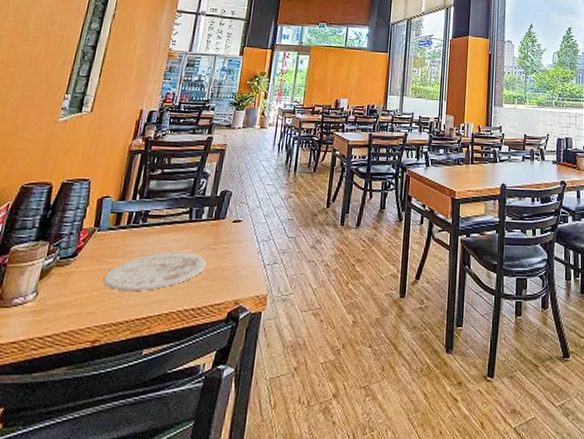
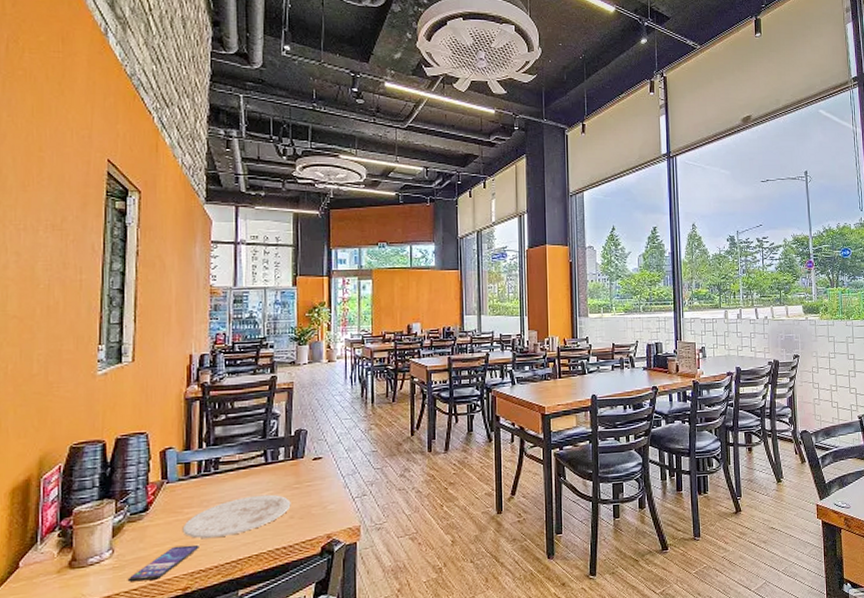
smartphone: none [43,296,116,329] -> present [127,544,199,583]

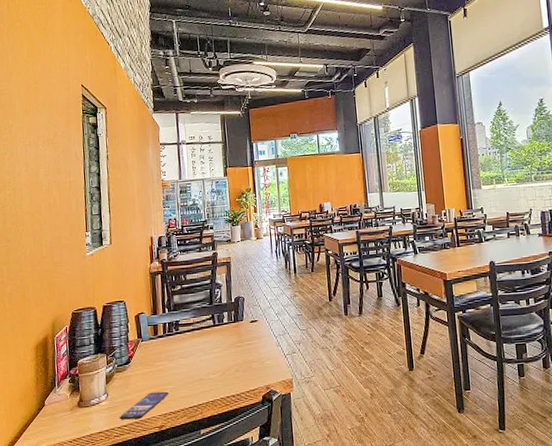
plate: present [182,494,291,539] -> none [155,351,236,387]

